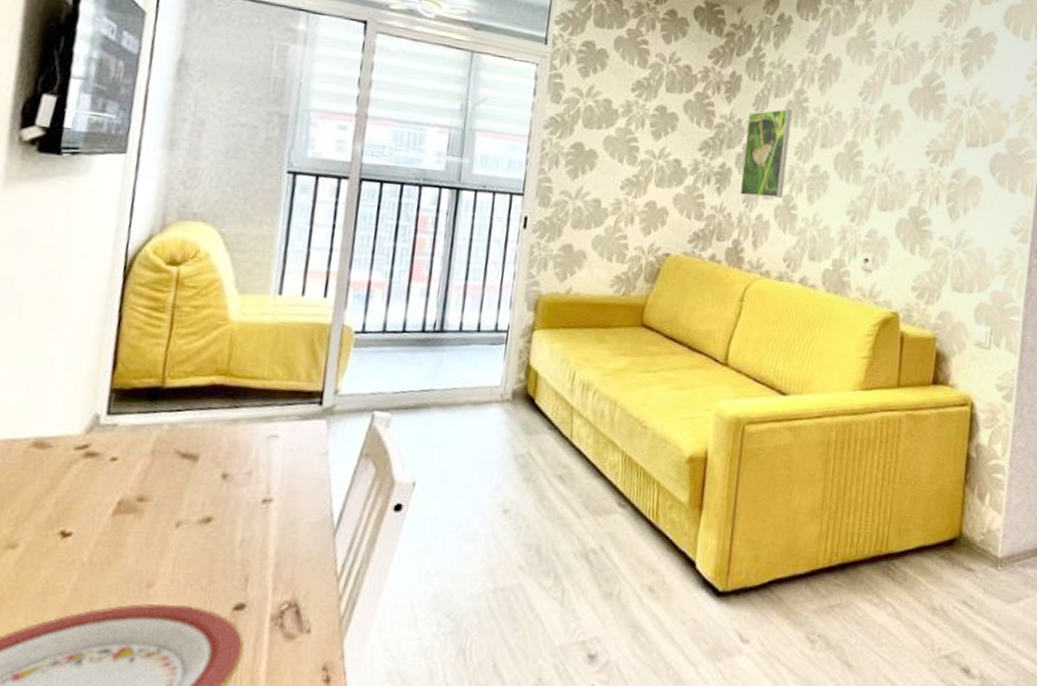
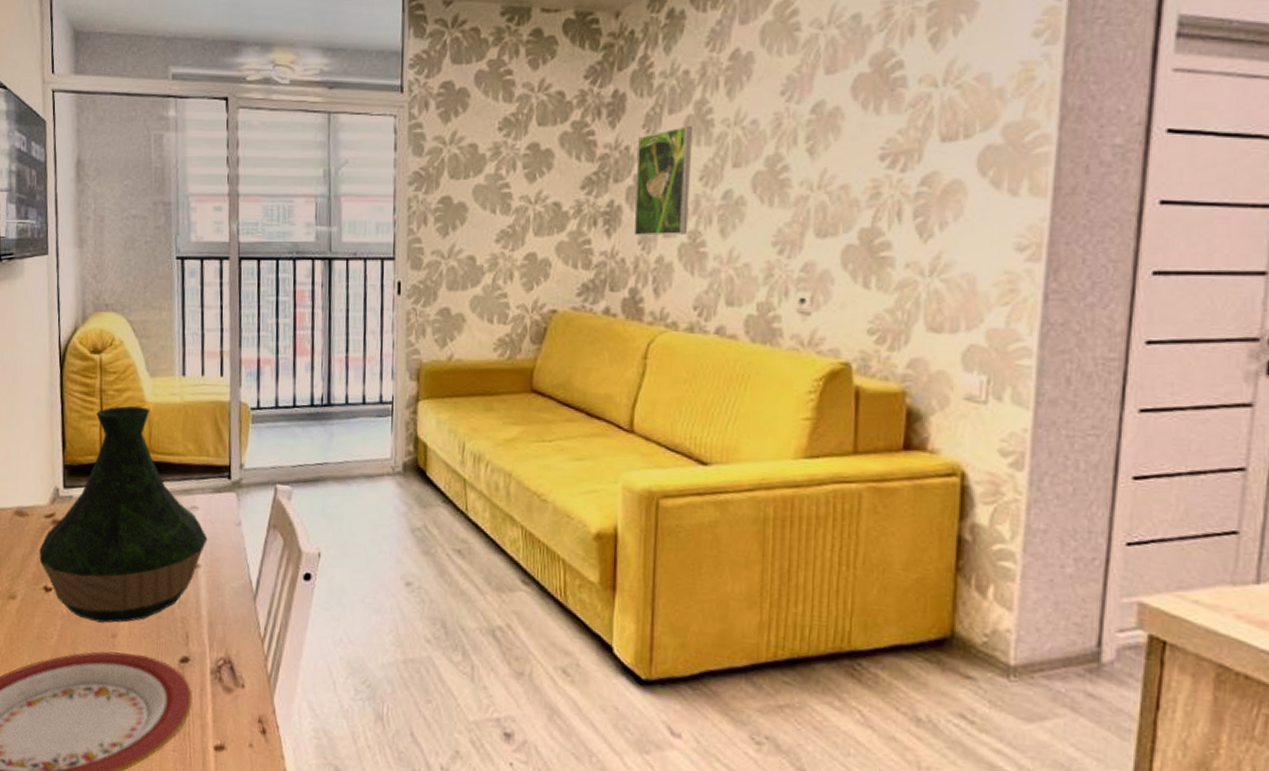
vase: none [58,324,286,571] -> present [39,406,208,623]

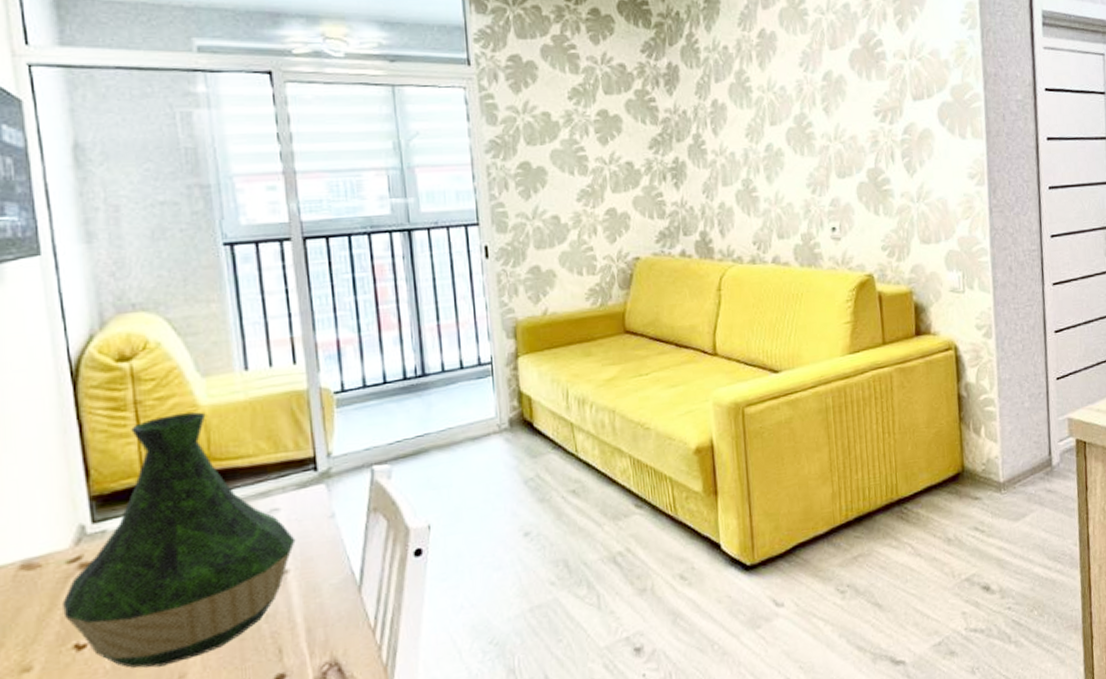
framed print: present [633,126,692,236] -> none [693,92,742,186]

